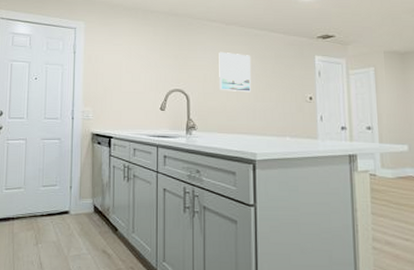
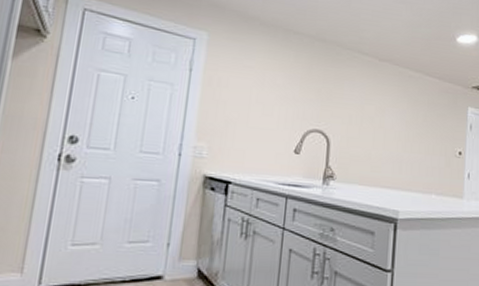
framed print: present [219,51,251,93] -> none [365,90,403,141]

